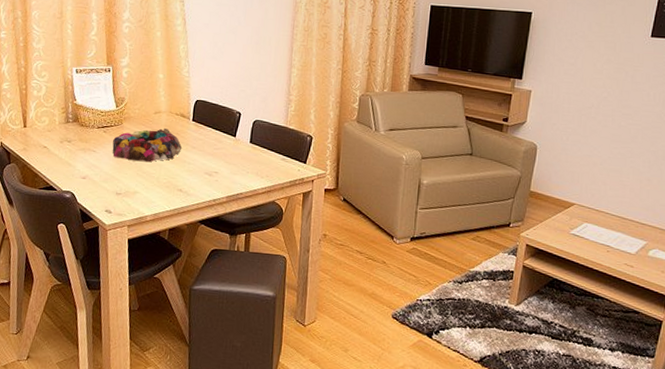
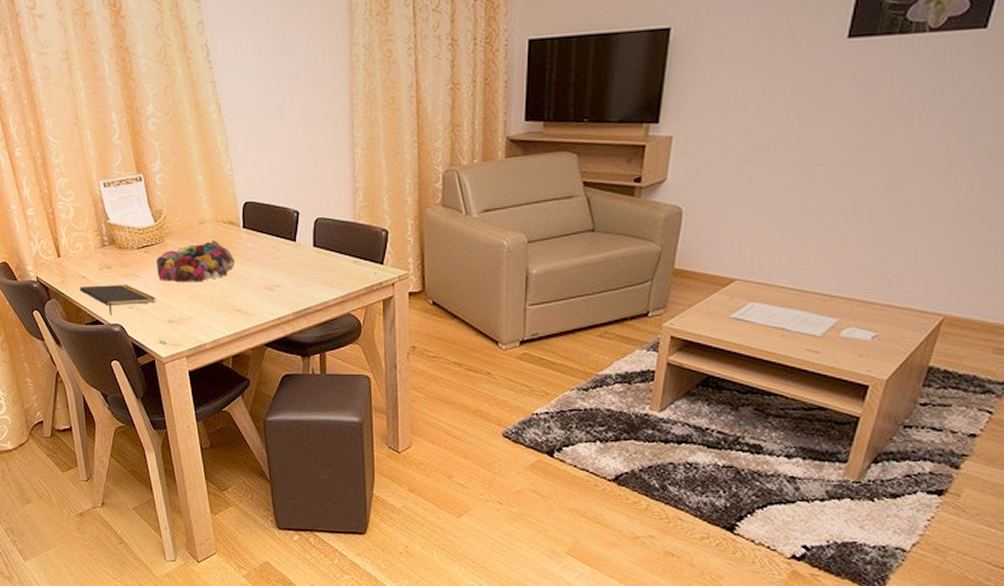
notepad: none [39,155,107,183] -> present [80,284,155,316]

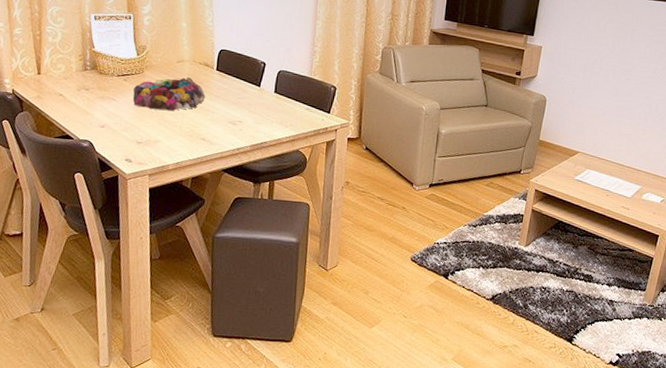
notepad: present [80,284,155,316] -> none [54,103,127,132]

